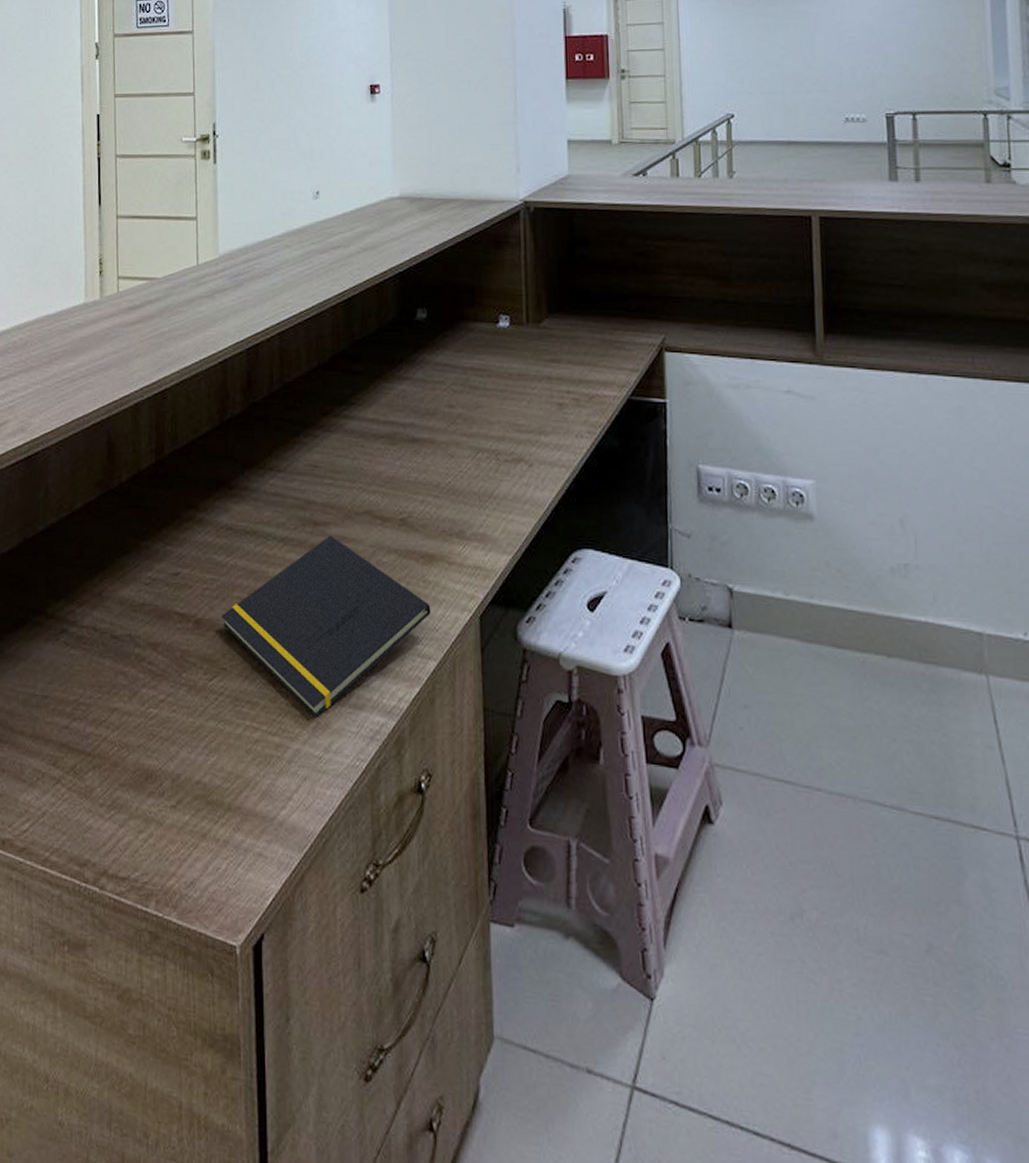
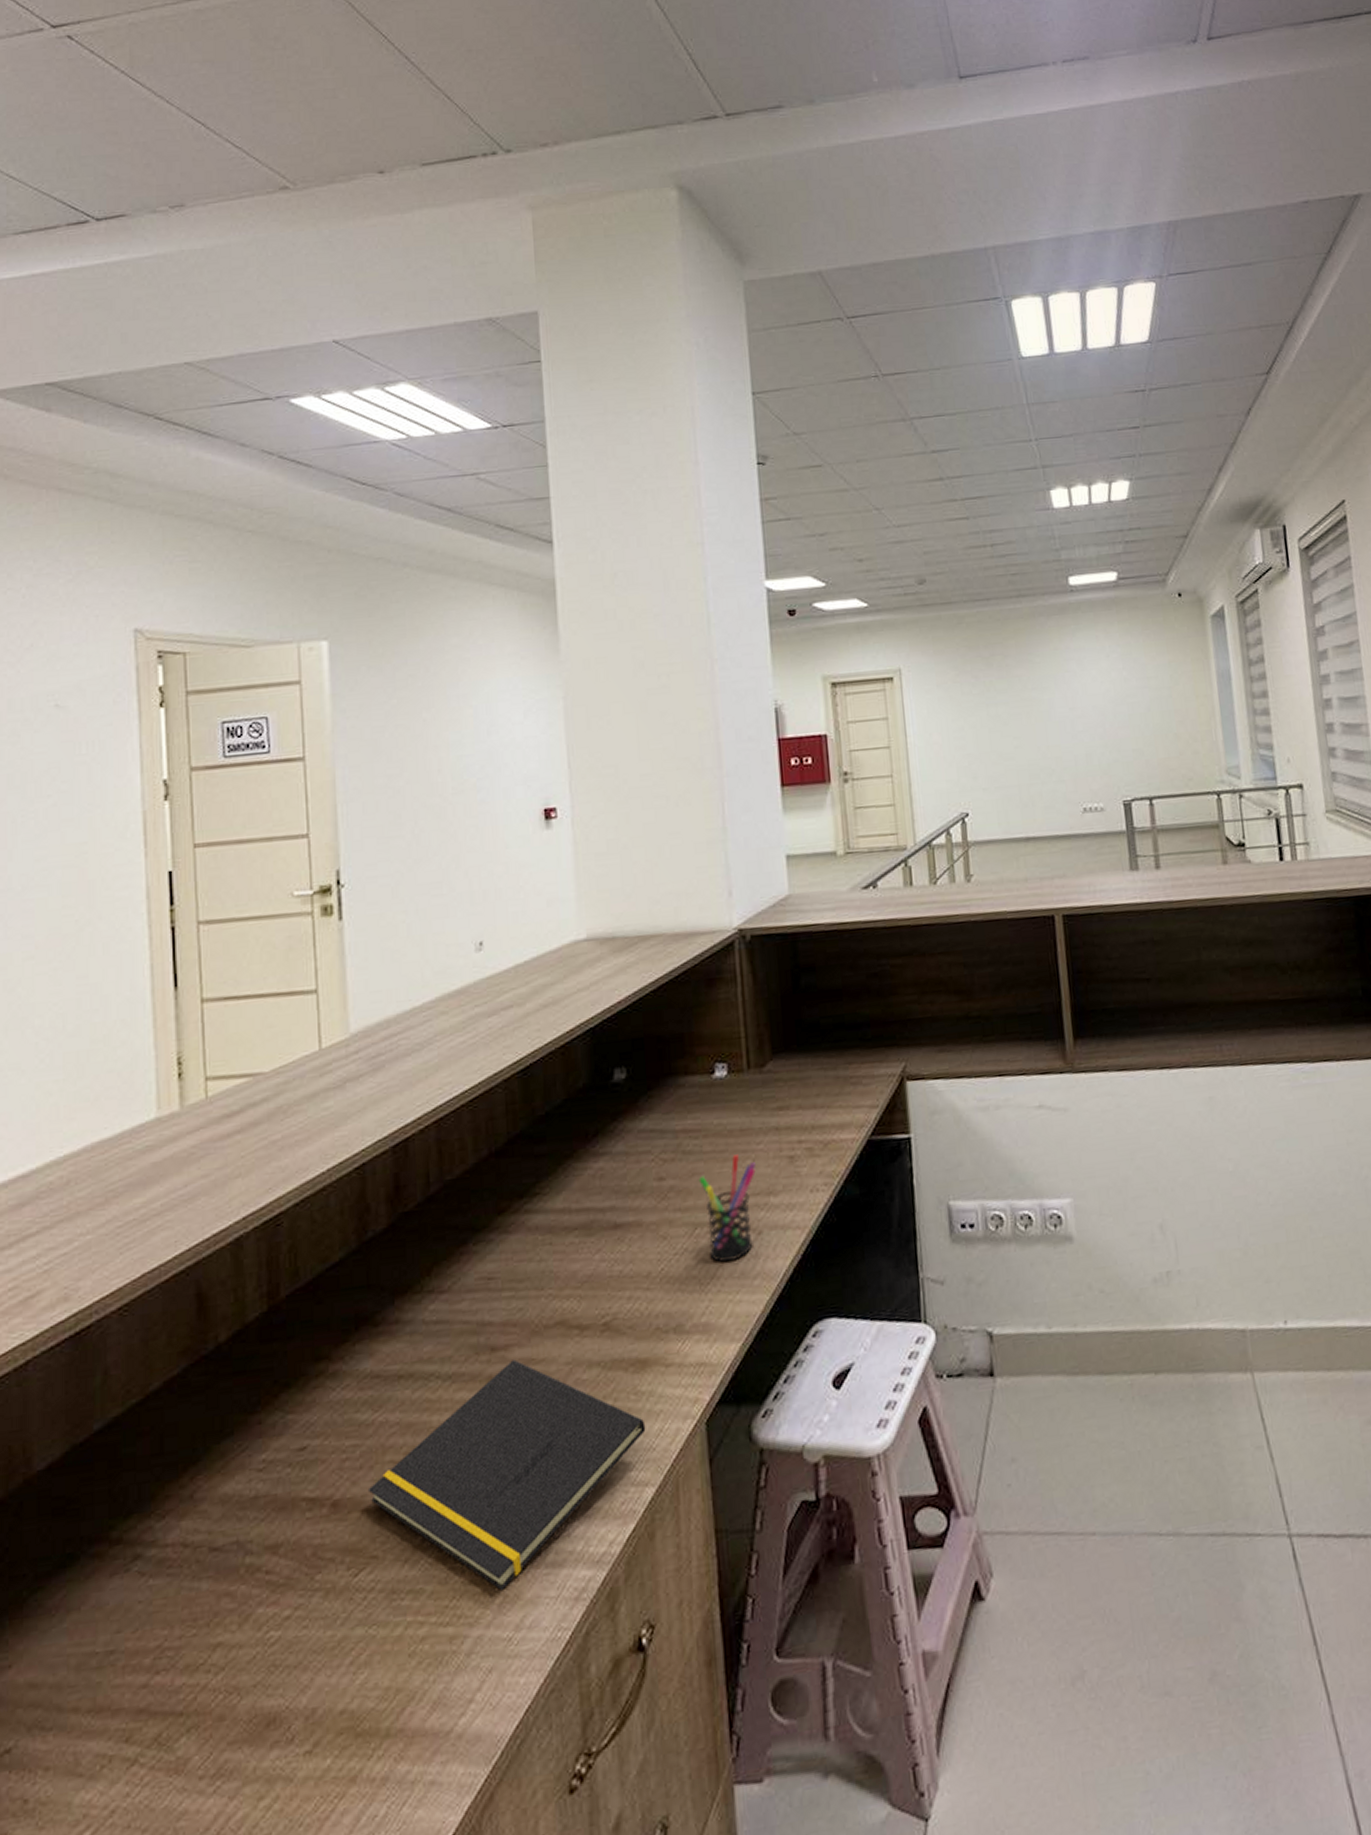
pen holder: none [482,395,531,485] -> present [698,1154,757,1262]

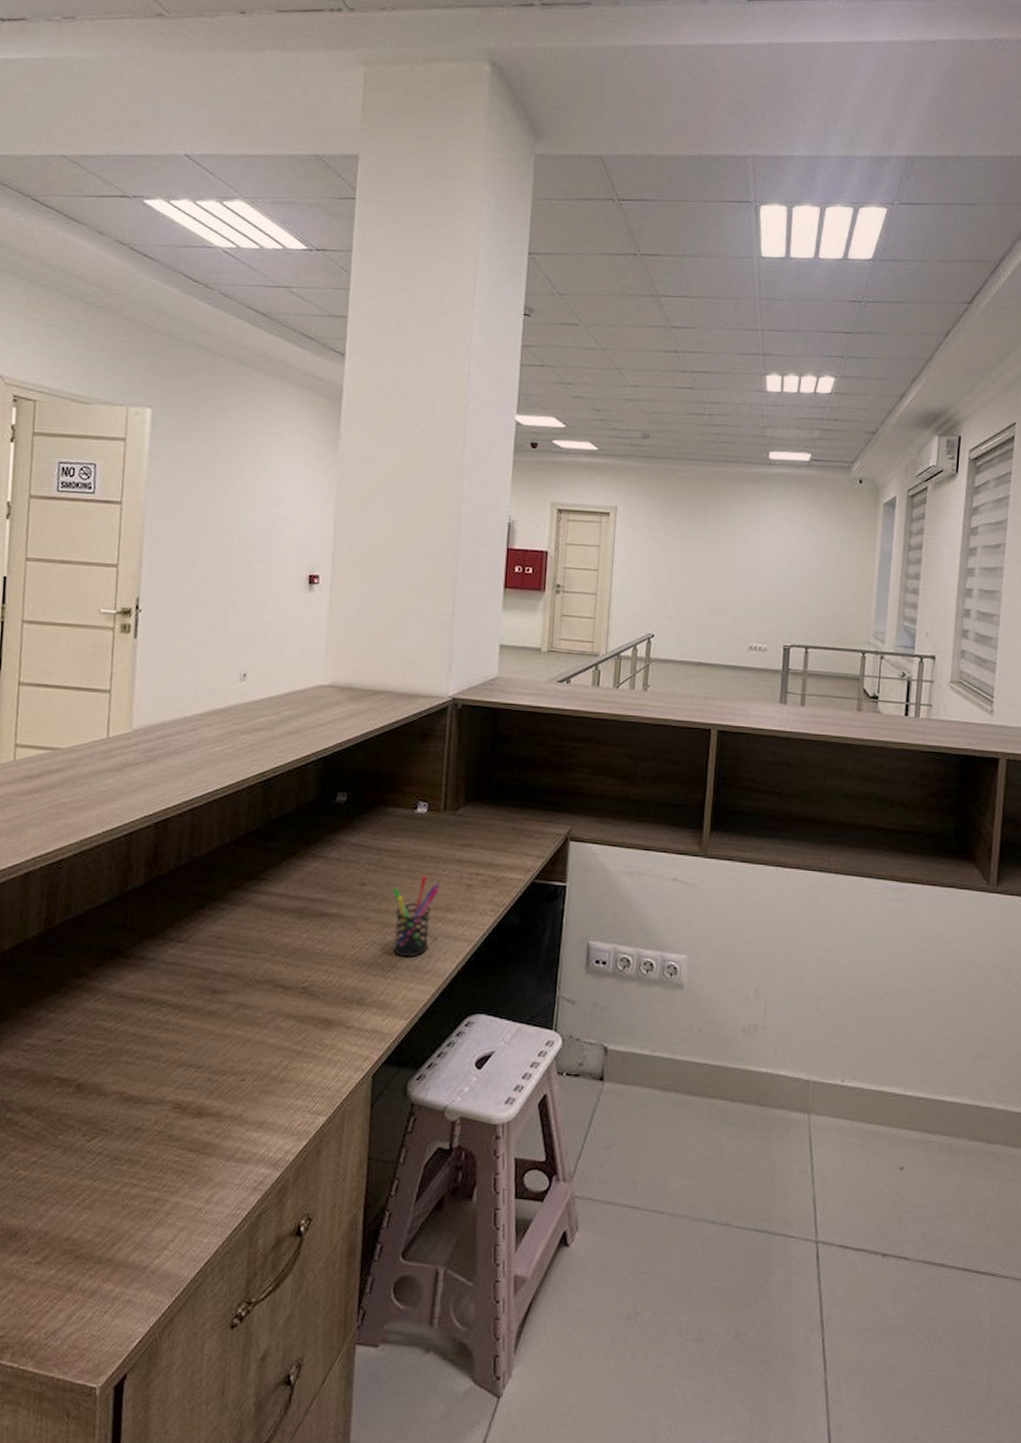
notepad: present [367,1359,646,1590] -> none [105,1002,325,1172]

